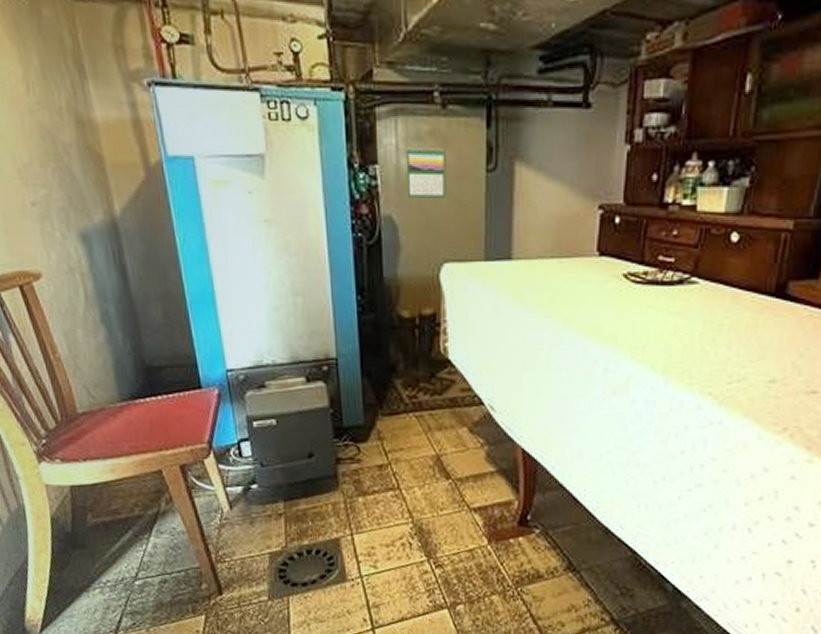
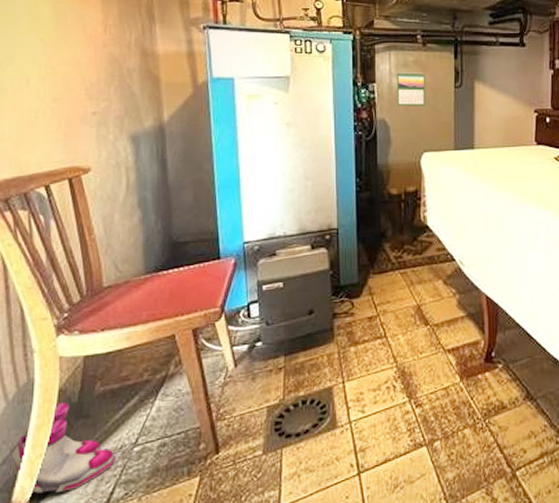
boots: none [17,530,119,616] -> present [12,401,116,494]

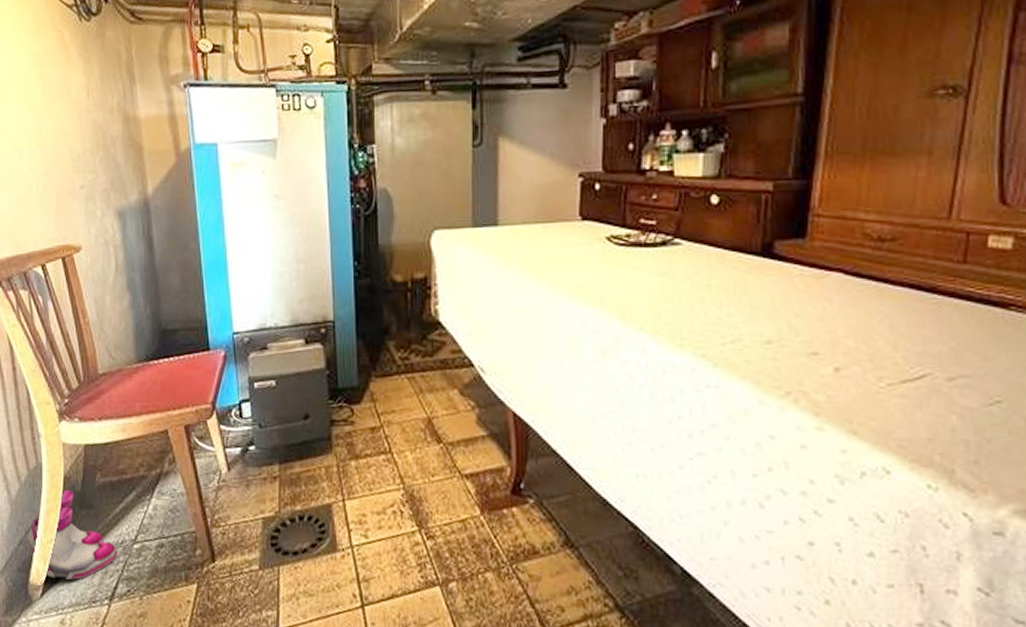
calendar: present [396,71,426,106] -> none [399,128,436,172]

